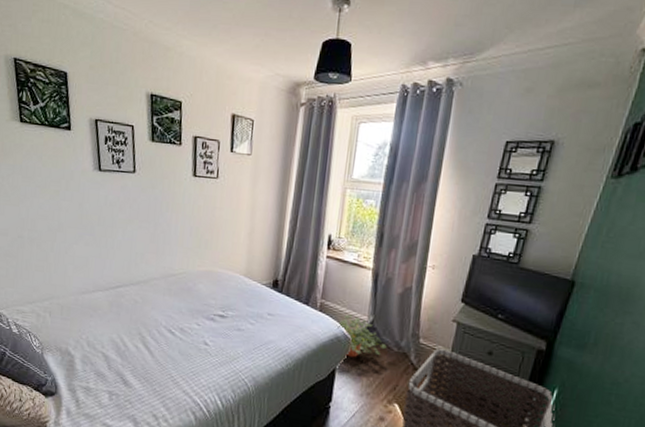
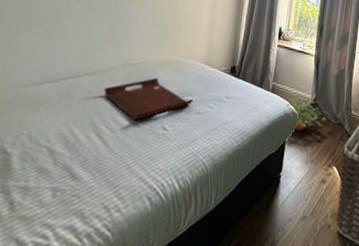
serving tray: none [148,289,234,334] -> present [104,77,193,121]

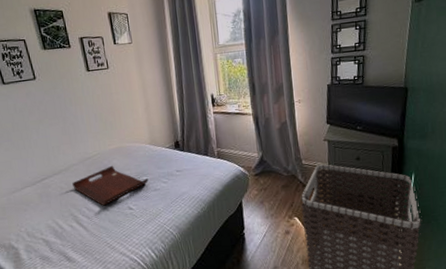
potted plant: present [286,94,327,131] -> none [234,155,278,190]

